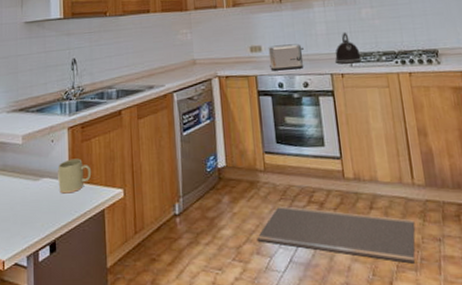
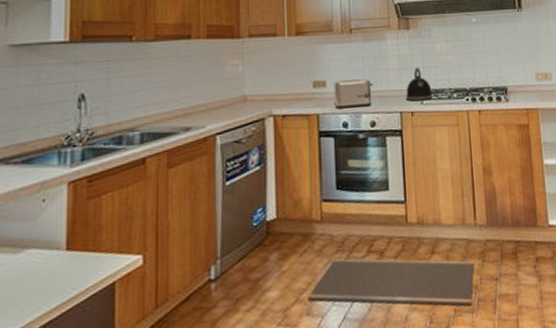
mug: present [58,158,92,194] -> none [49,221,100,268]

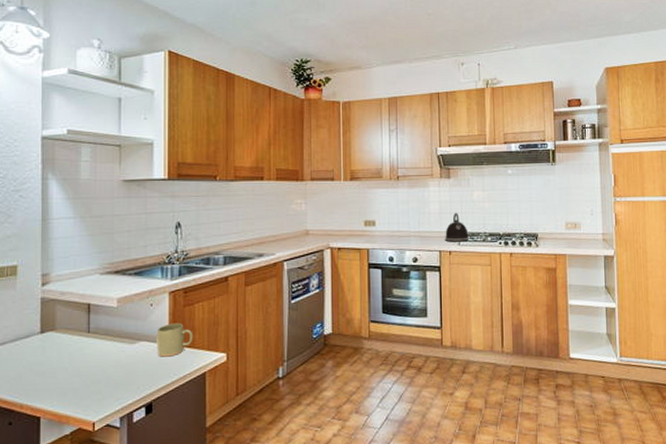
mug: none [49,221,100,268] -> present [156,323,194,357]
door mat: present [308,258,475,307] -> none [357,369,500,420]
toaster: present [333,79,373,109] -> none [382,220,416,245]

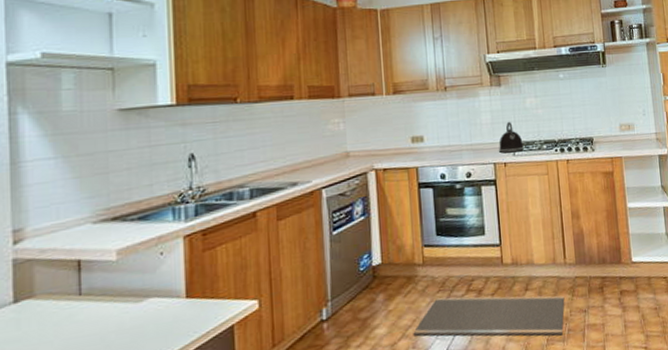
mug: present [156,323,194,357] -> none [169,271,217,314]
door mat: none [357,369,500,420] -> present [413,295,565,337]

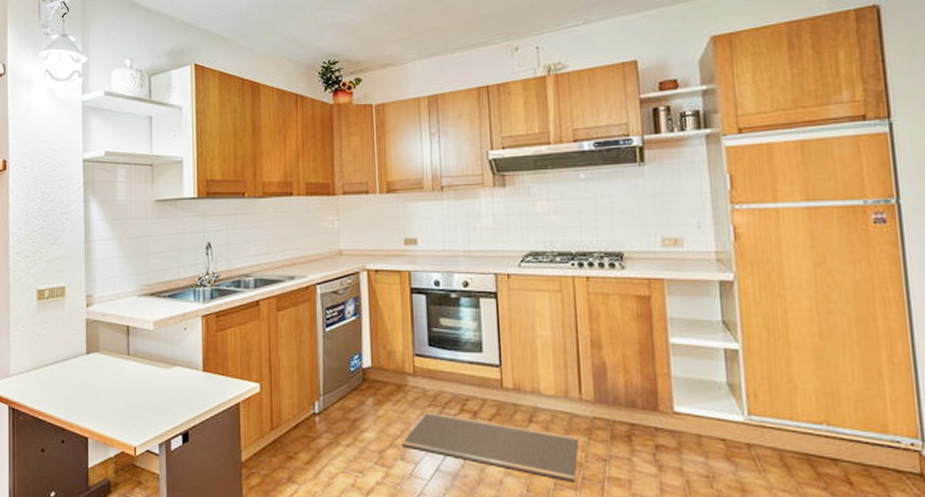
kettle: present [499,121,524,154] -> none [501,227,532,265]

